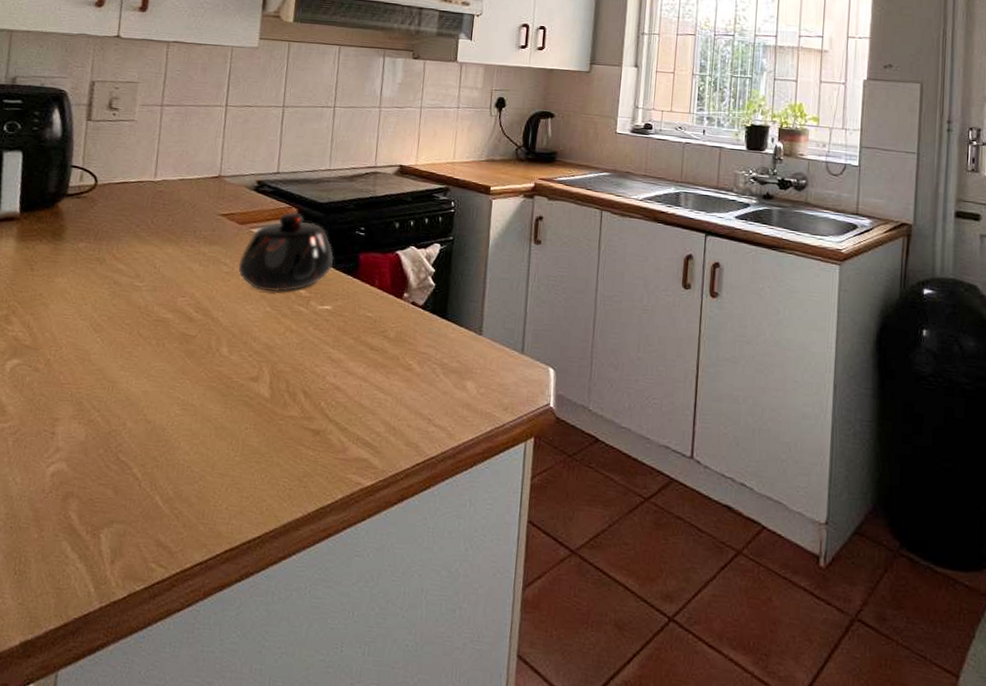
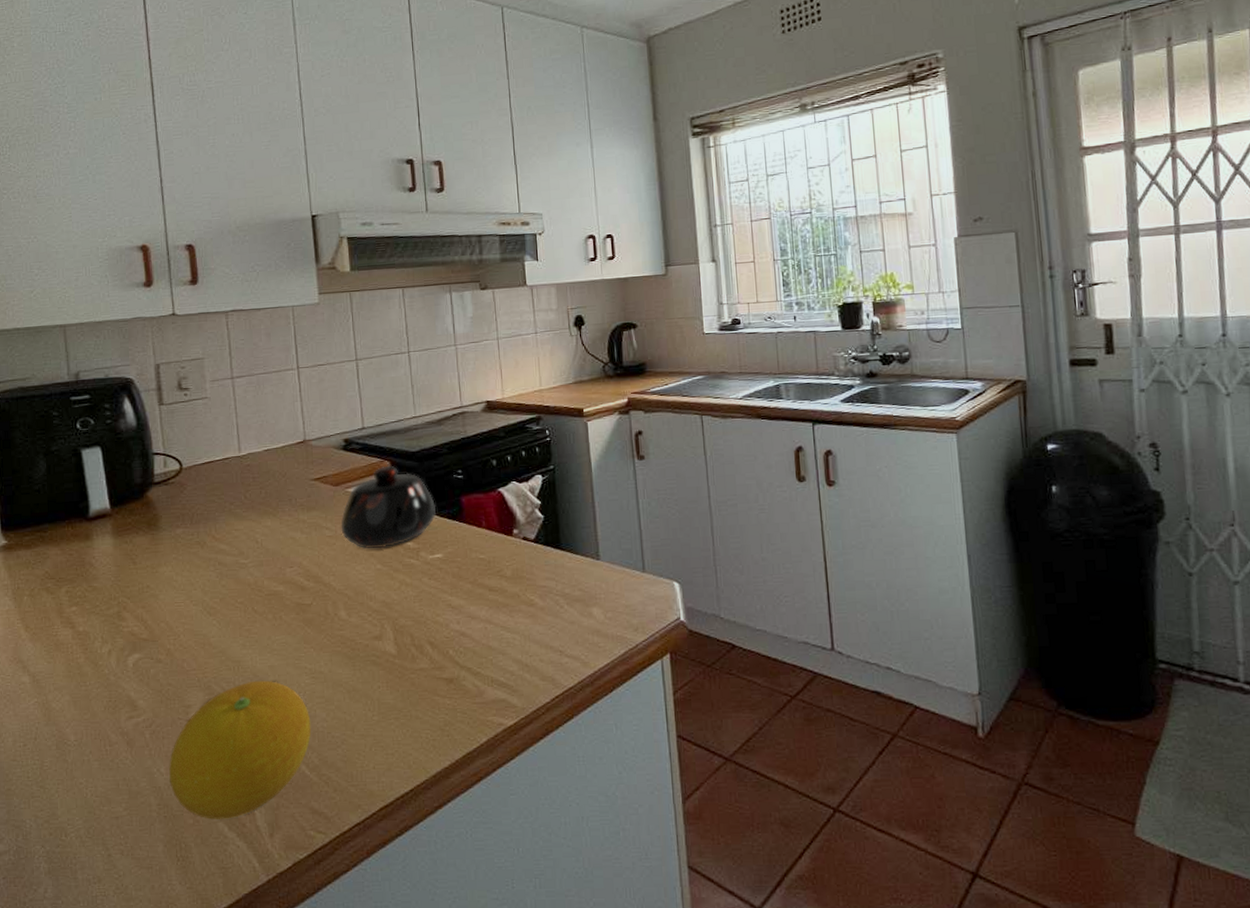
fruit: none [22,403,174,539] -> present [169,680,311,820]

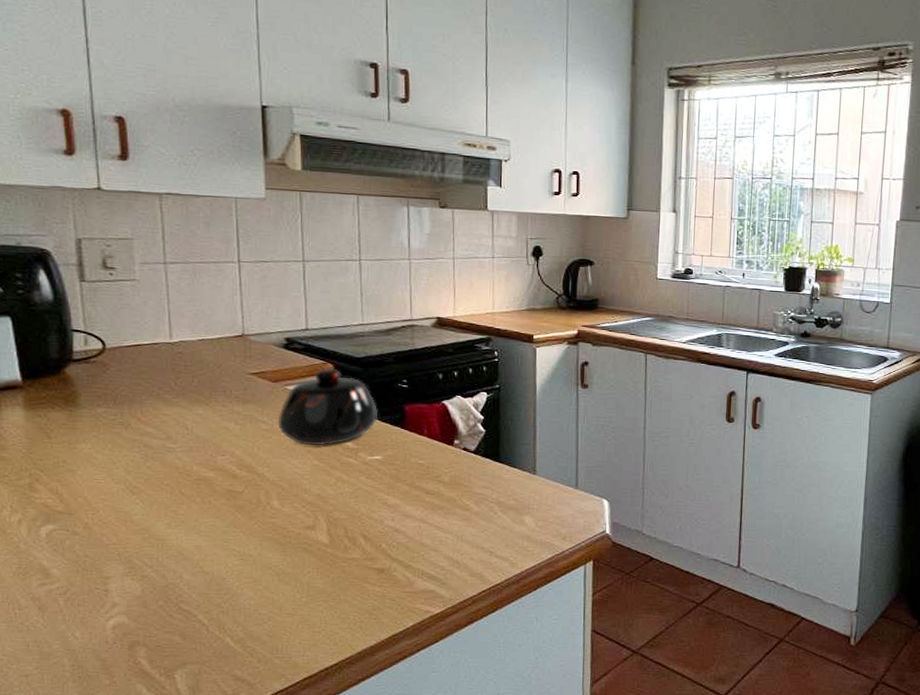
fruit: present [169,680,311,820] -> none [85,558,237,682]

